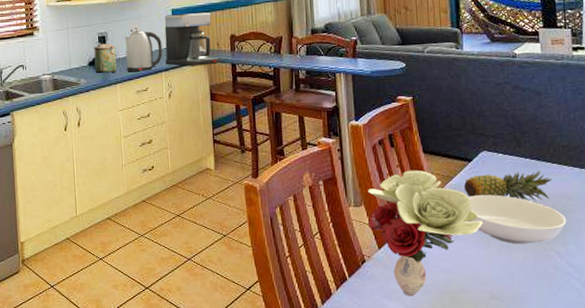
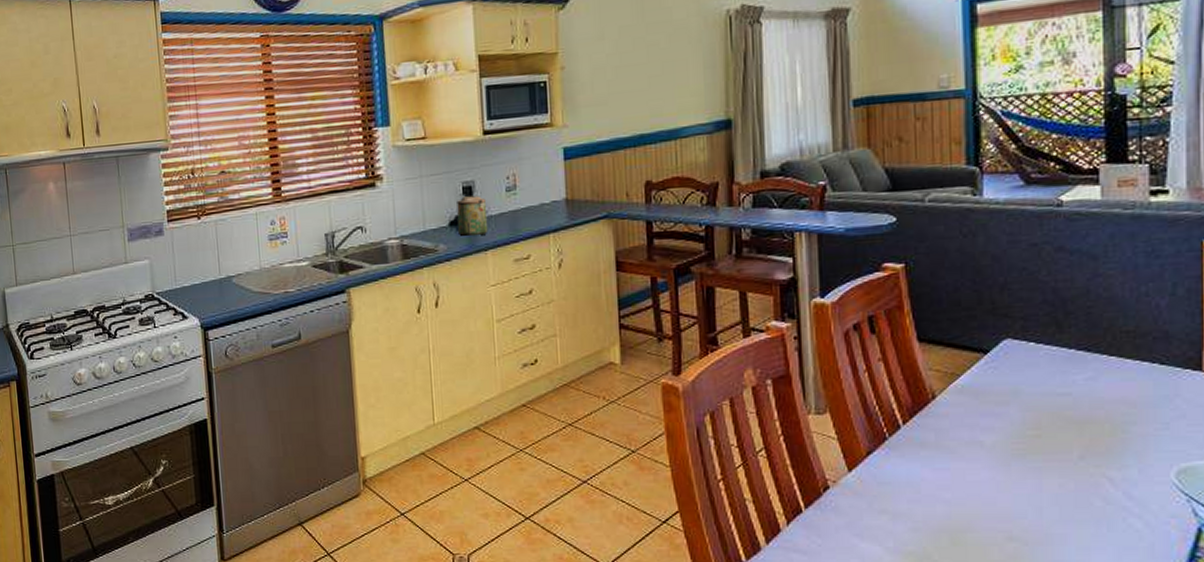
kettle: present [125,30,163,72] -> none [499,176,550,234]
coffee maker: present [164,12,219,67] -> none [553,151,629,227]
flower bouquet: present [367,170,483,296] -> none [833,364,1001,535]
fruit: present [463,171,552,201] -> none [975,366,1108,408]
bowl: present [468,195,567,245] -> none [980,399,1127,468]

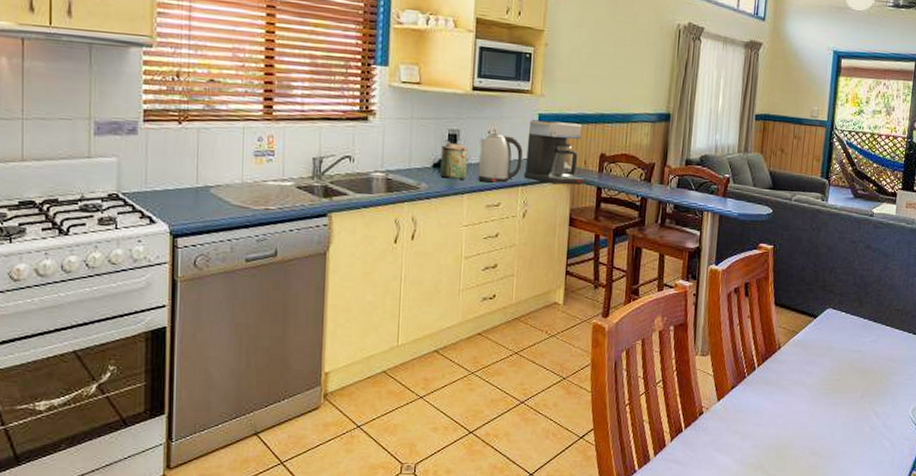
kettle: none [499,176,550,234] -> present [478,132,523,184]
coffee maker: none [553,151,629,227] -> present [524,120,584,186]

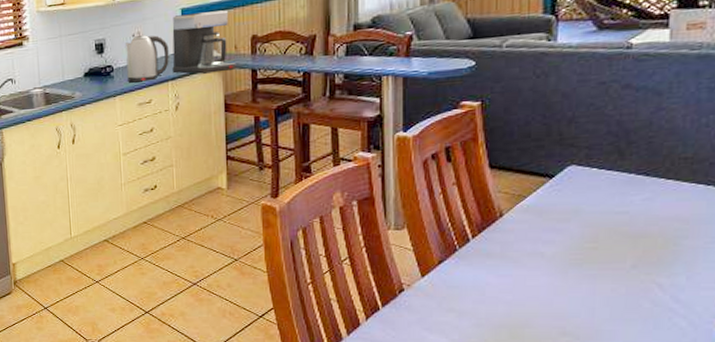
canister: present [440,143,469,180] -> none [90,51,117,86]

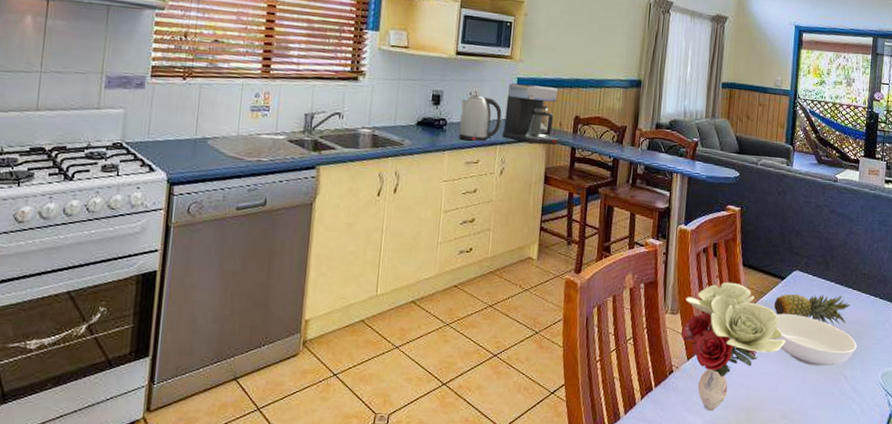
flower bouquet: none [410,188,561,330] -> present [680,282,786,411]
fruit: none [539,188,664,224] -> present [773,294,851,325]
bowl: none [541,217,678,275] -> present [773,314,858,366]

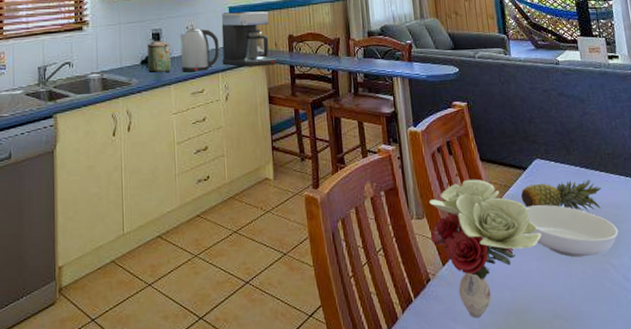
canister: none [423,103,451,138] -> present [147,41,172,73]

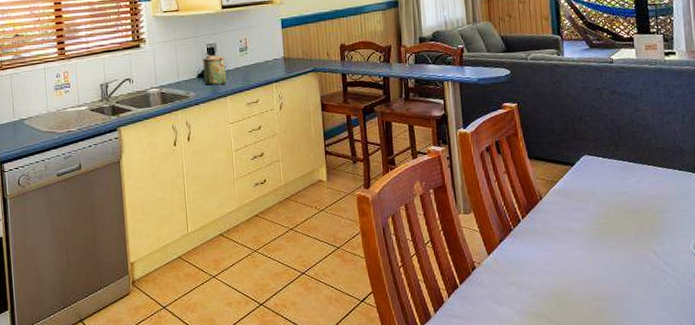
kettle: present [180,27,219,72] -> none [234,40,273,84]
coffee maker: present [221,11,277,68] -> none [274,22,330,78]
flower bouquet: present [429,179,541,318] -> none [476,175,585,301]
fruit: present [520,179,602,211] -> none [567,173,649,202]
bowl: present [526,205,619,258] -> none [571,197,663,245]

